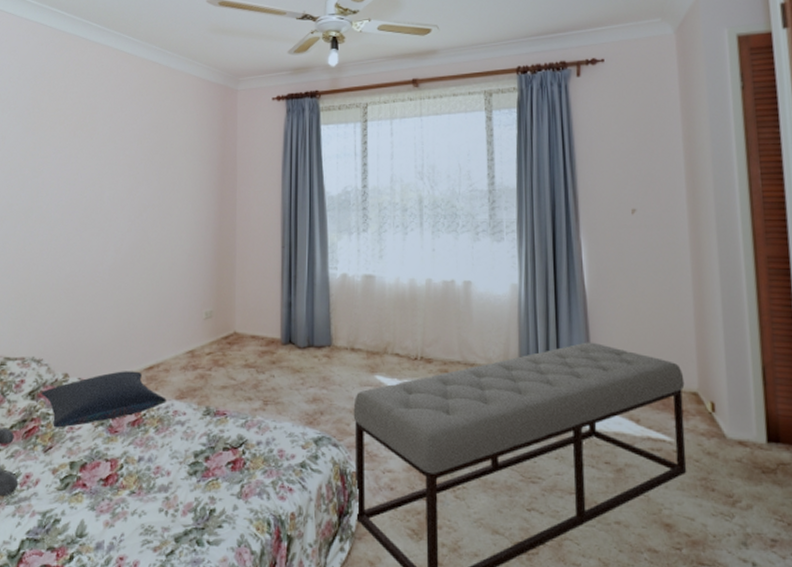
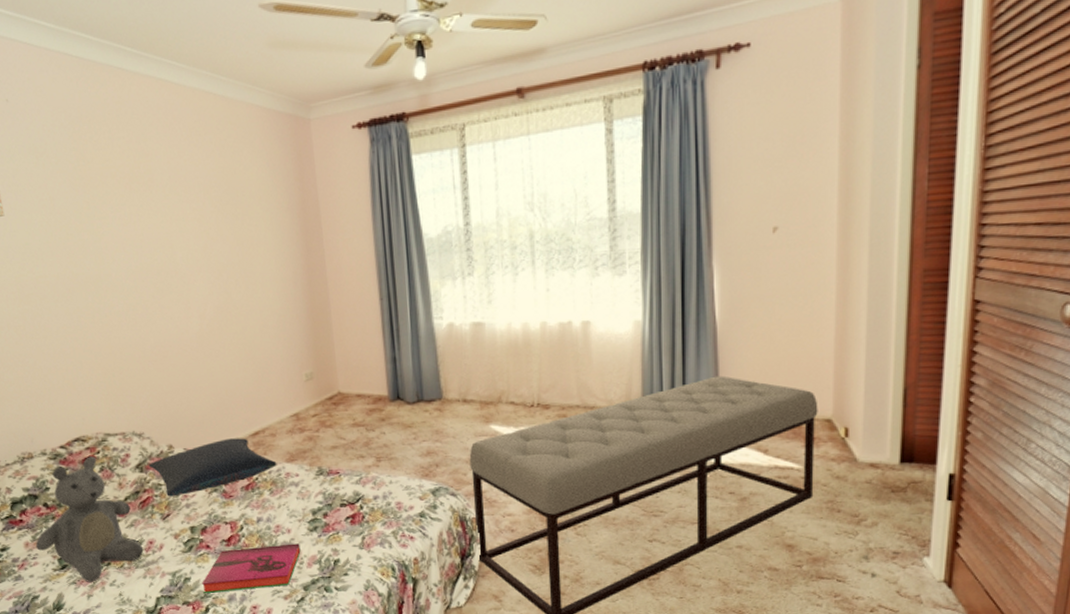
hardback book: none [71,487,178,539] -> present [202,543,301,593]

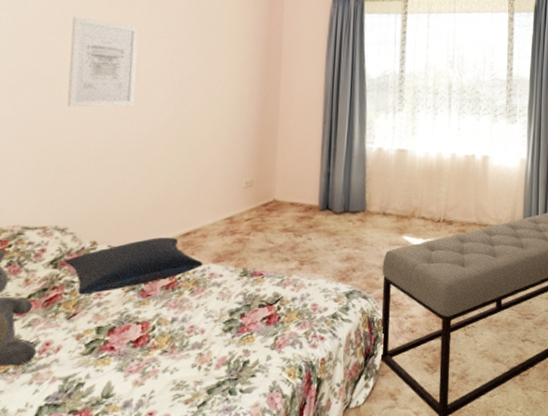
wall art: none [100,208,178,309] -> present [67,17,139,108]
hardback book: present [202,543,301,593] -> none [96,344,212,400]

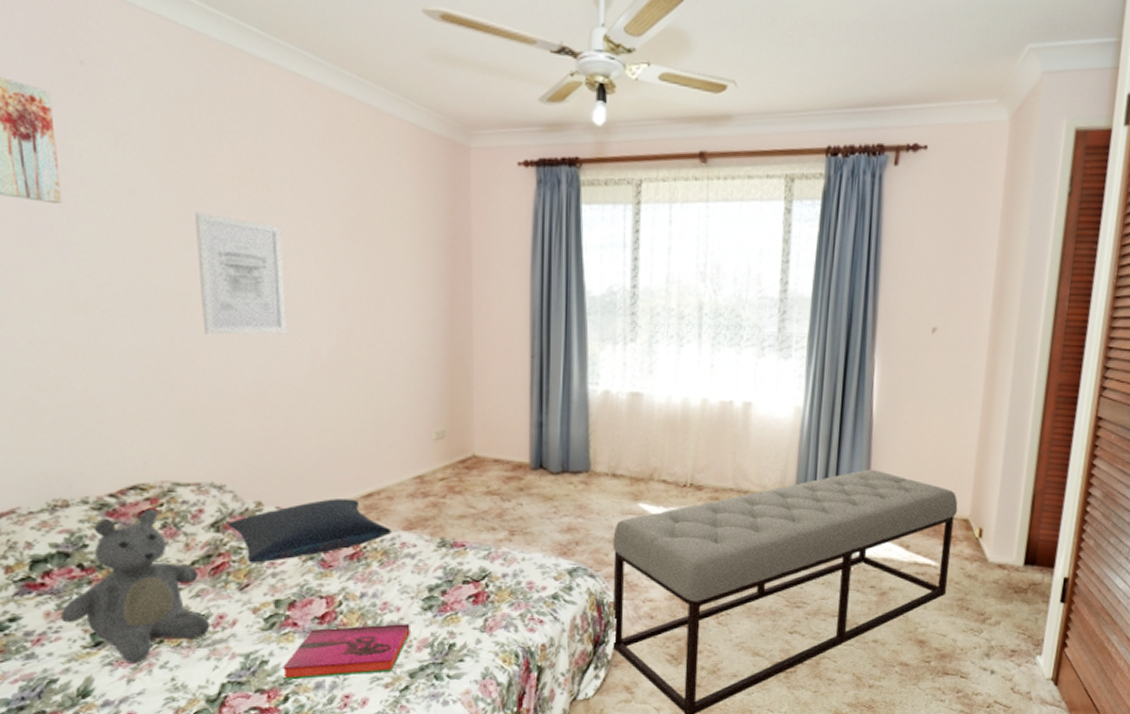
hardback book: none [96,344,212,400] -> present [283,624,410,679]

